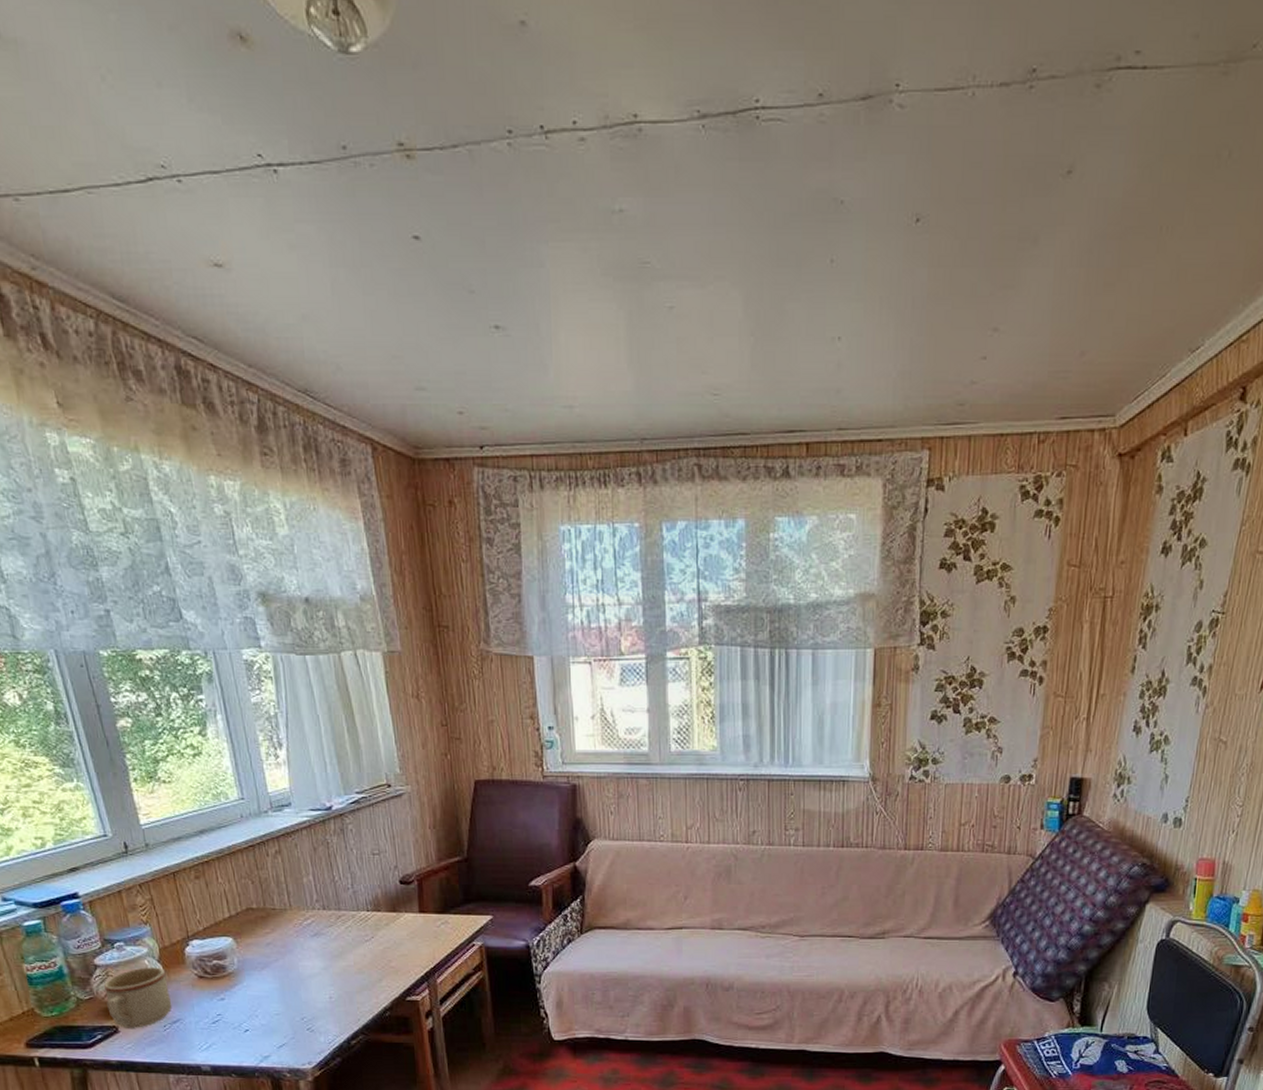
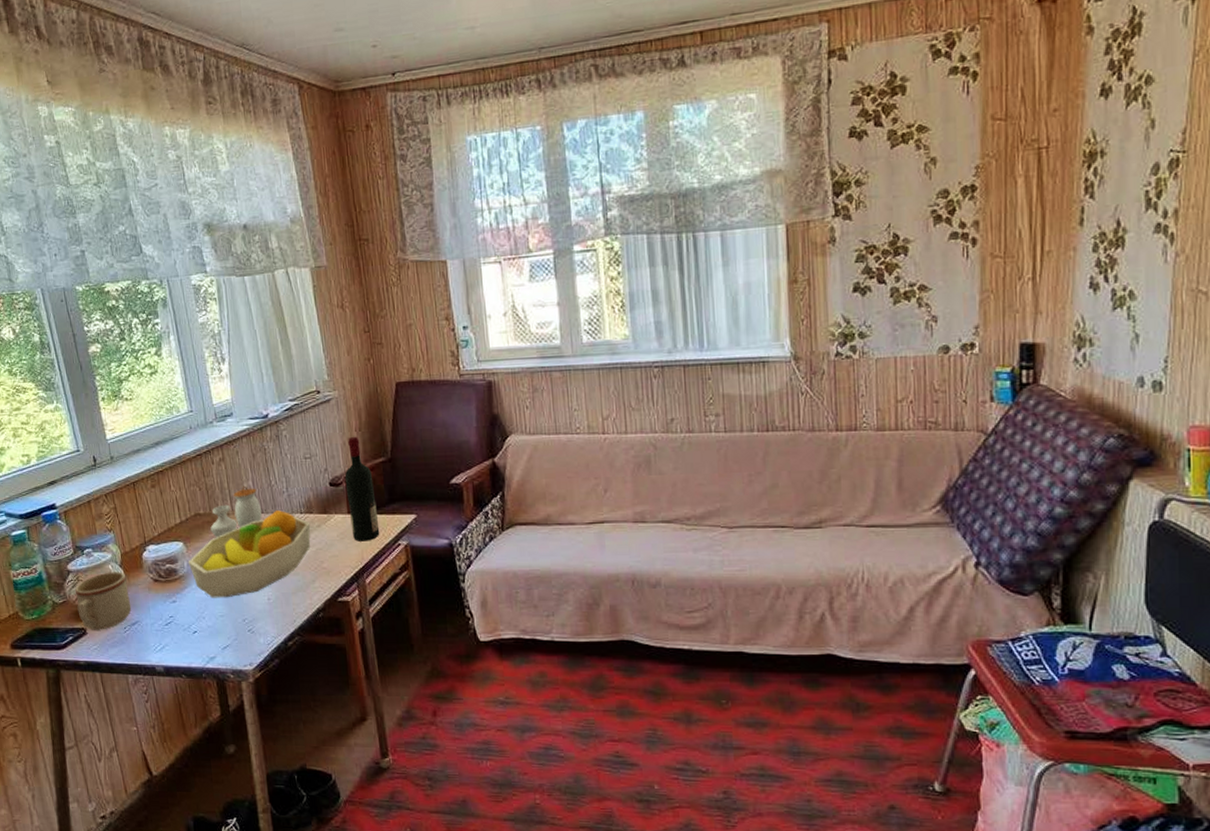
fruit bowl: none [238,906,378,996] -> present [187,509,311,598]
jar: none [265,880,324,934] -> present [210,485,262,538]
wine bottle: none [416,833,453,941] -> present [344,436,380,542]

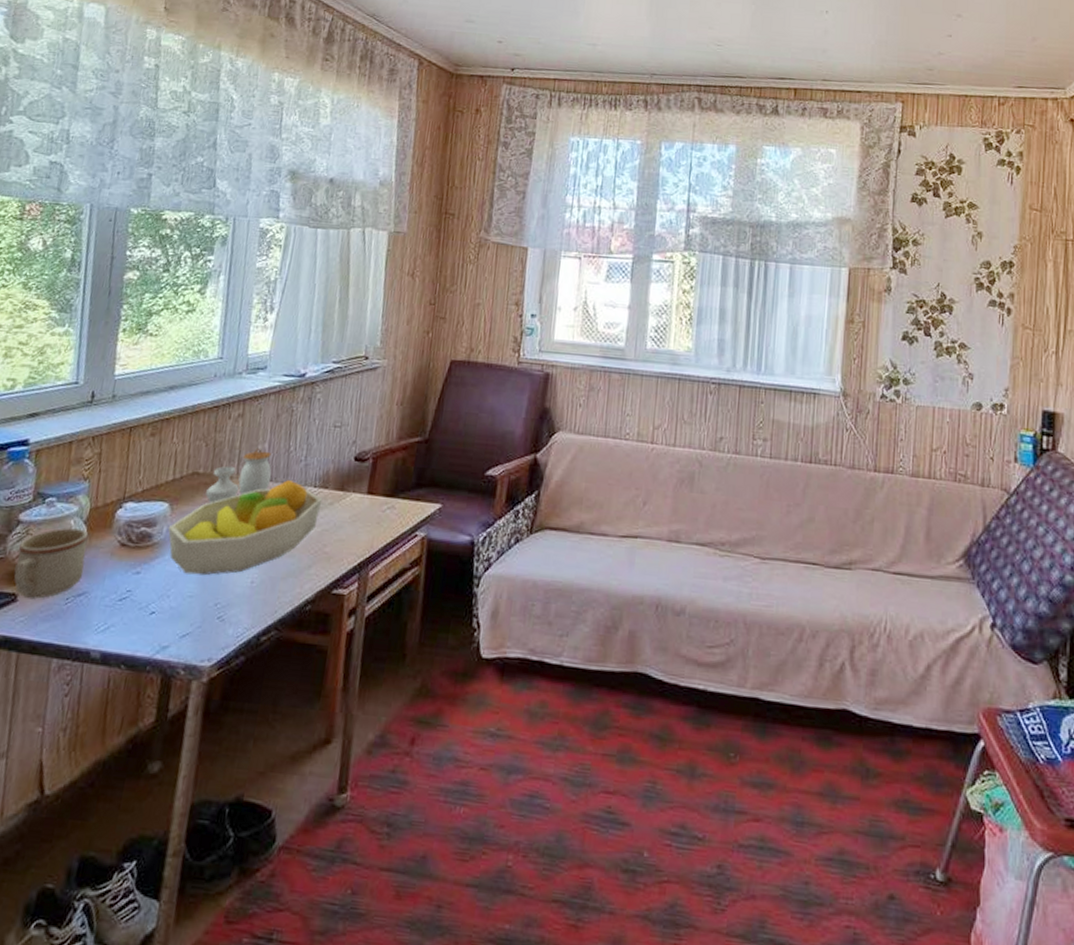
wine bottle: present [344,436,380,542] -> none [366,409,404,528]

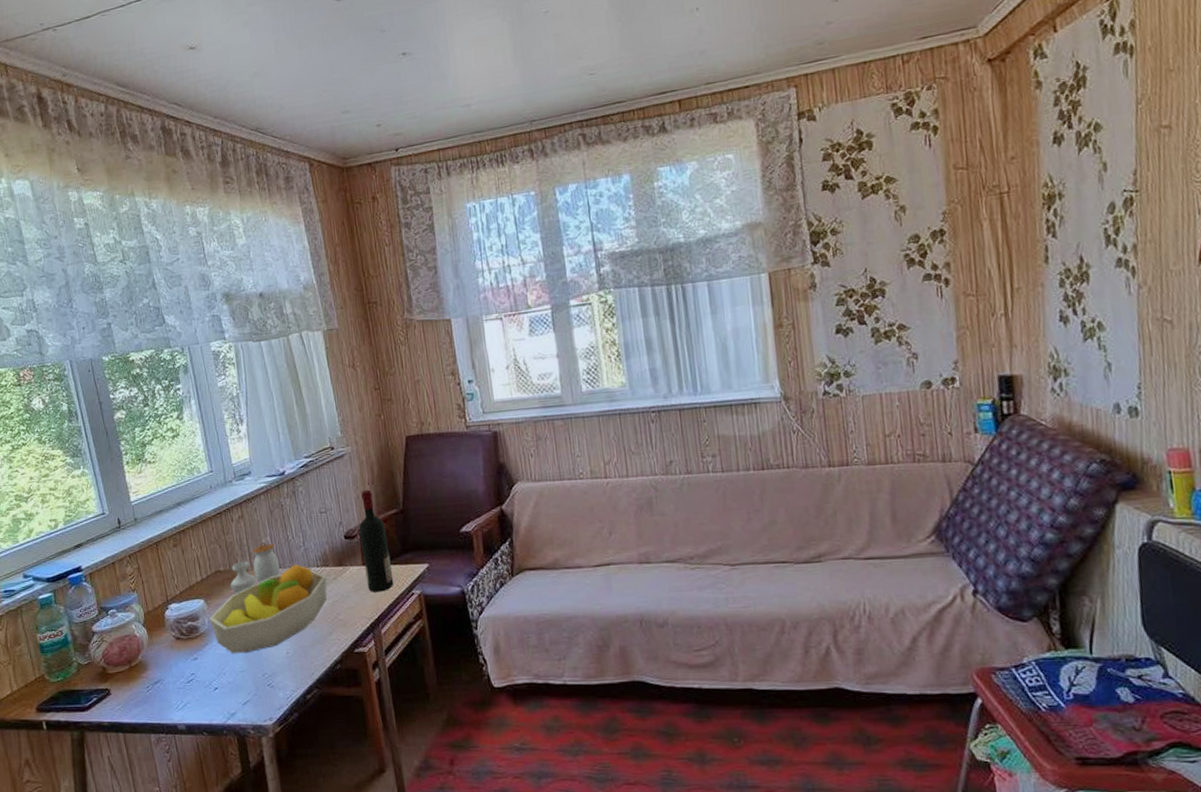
mug: present [13,528,88,599] -> none [100,631,154,690]
wine bottle: none [366,409,404,528] -> present [359,489,394,592]

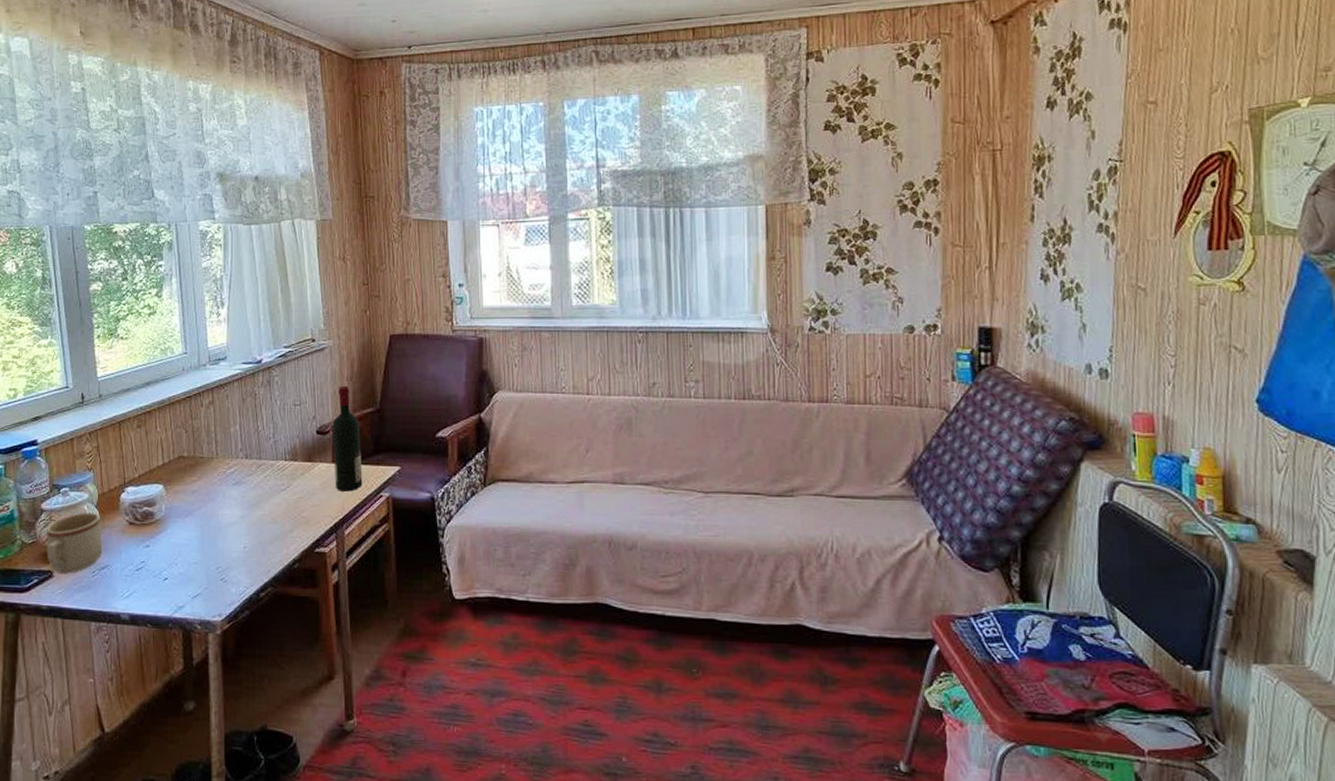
mug: none [100,631,154,690] -> present [46,512,103,573]
fruit bowl: present [208,564,328,654] -> none [166,455,294,545]
jar: present [230,541,280,594] -> none [193,430,247,482]

